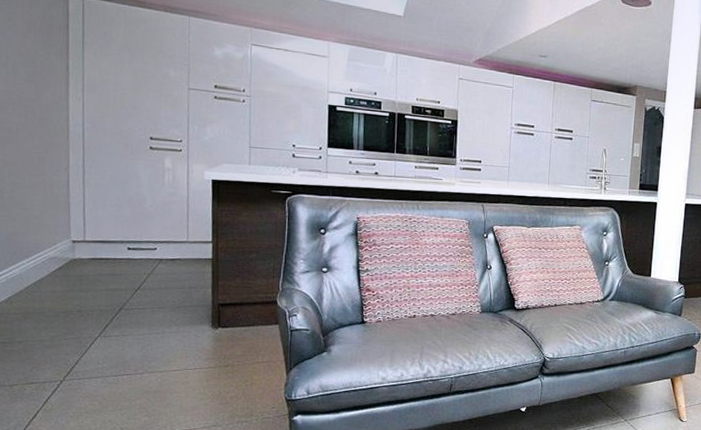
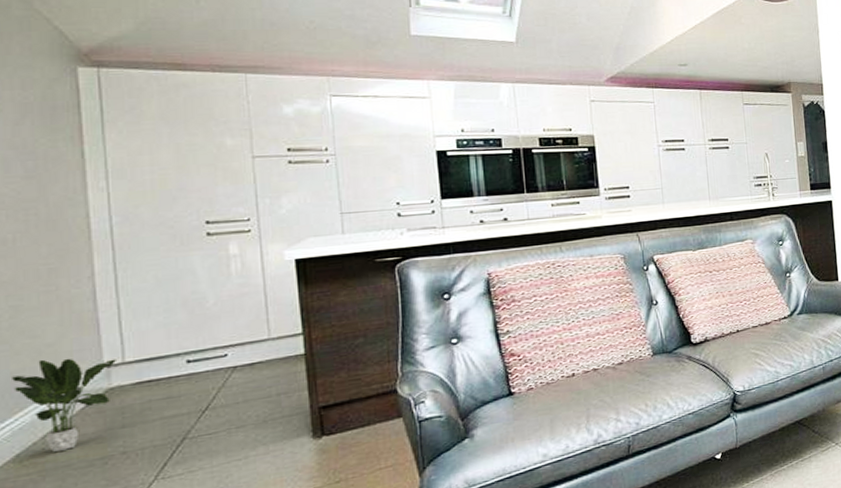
potted plant: none [9,227,79,301] -> present [12,358,116,452]

